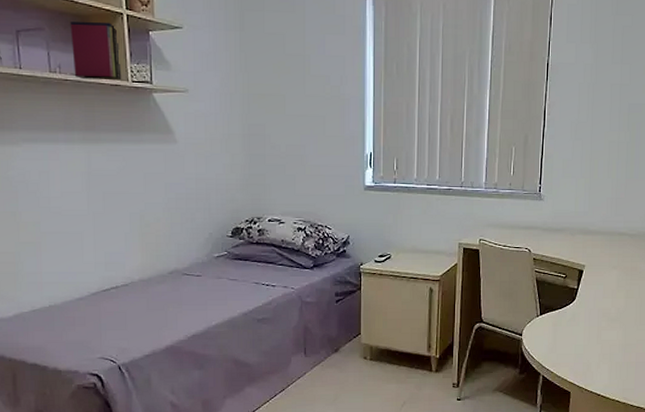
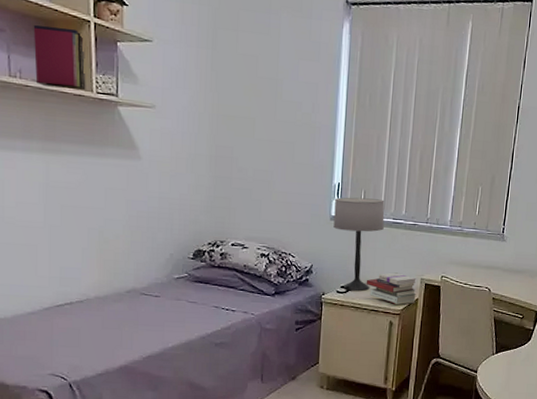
table lamp: none [368,166,418,260] -> present [333,197,385,292]
books: none [403,238,455,272] -> present [366,272,416,306]

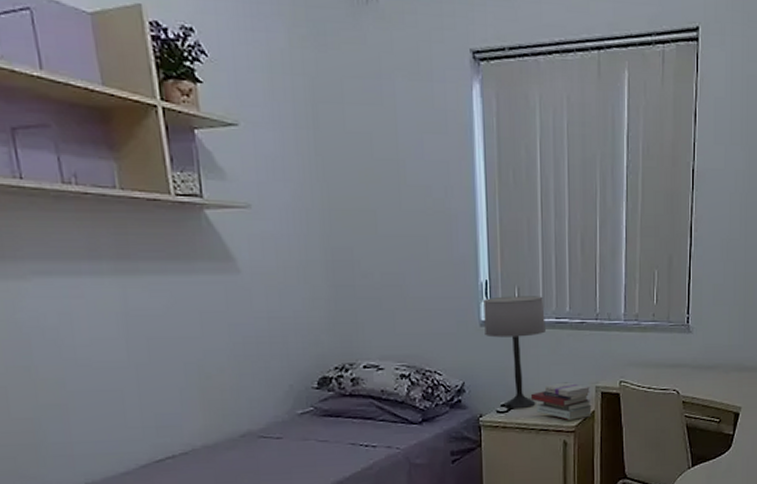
books: present [33,25,86,90] -> none [85,116,162,192]

